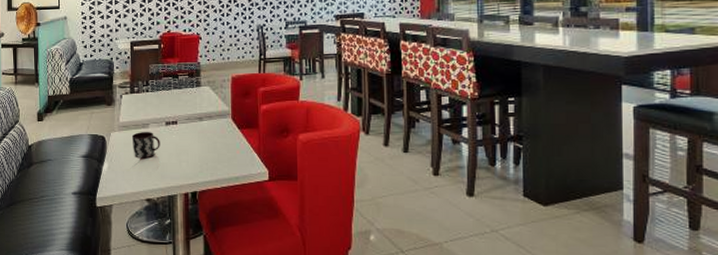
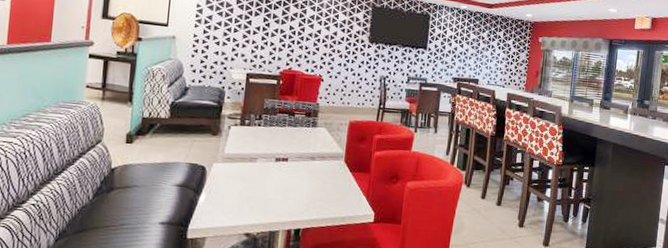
cup: present [131,131,160,159] -> none [235,165,268,193]

